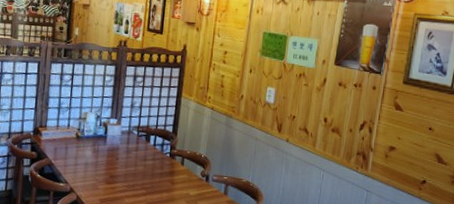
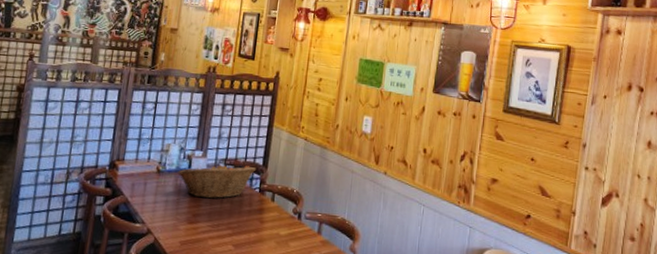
fruit basket: none [95,130,167,162] -> present [177,163,257,199]

